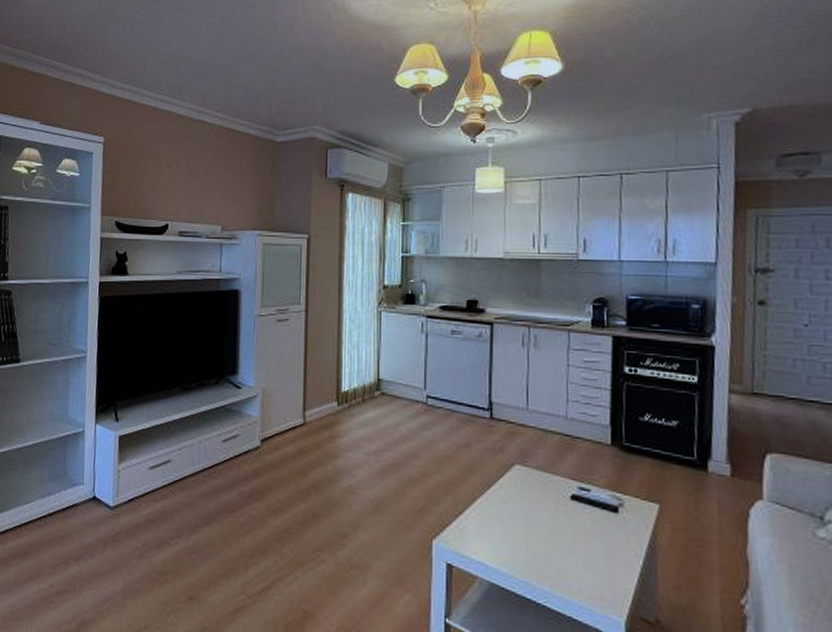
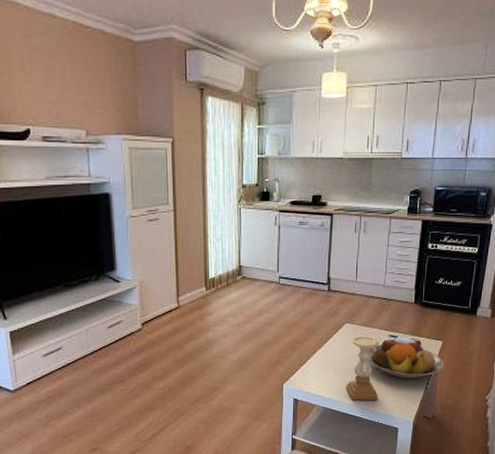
candle holder: none [520,484,568,583] -> present [346,336,379,401]
fruit bowl: none [549,491,665,556] -> present [368,337,444,379]

